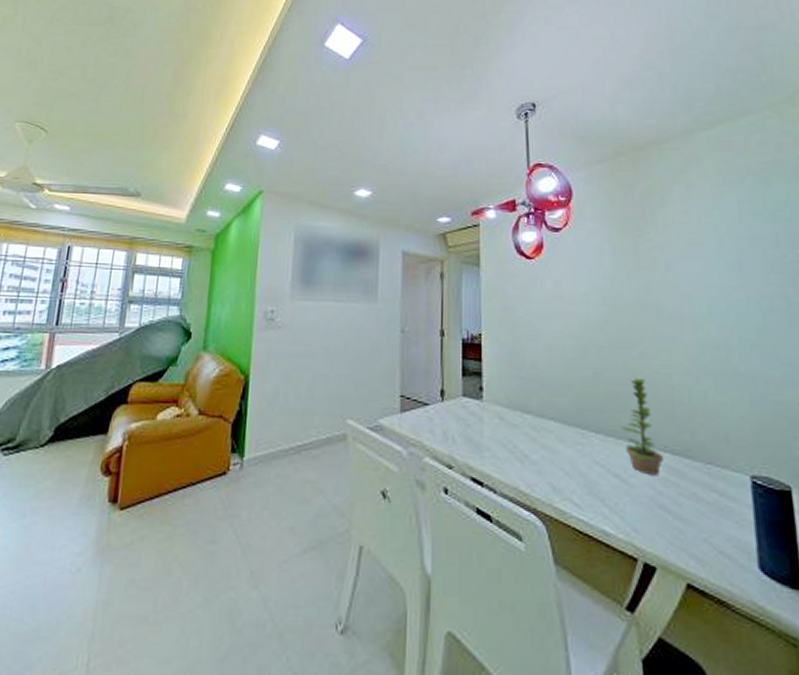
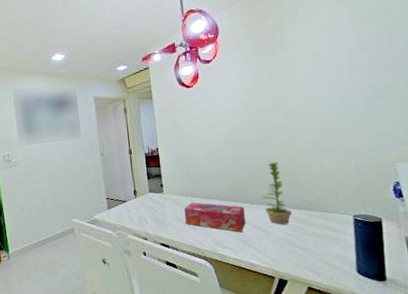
tissue box: none [510,420,598,477] -> present [184,202,246,232]

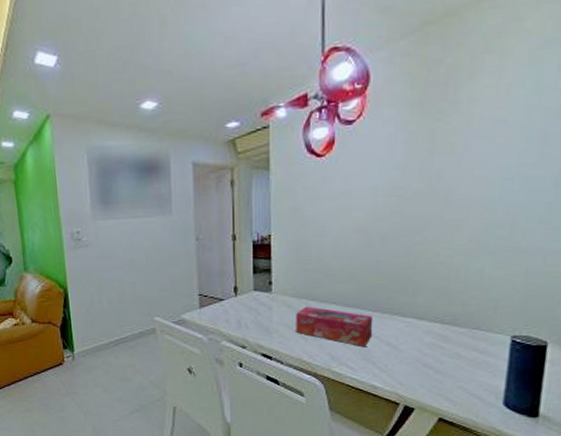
plant: present [261,161,293,225] -> none [396,261,434,341]

